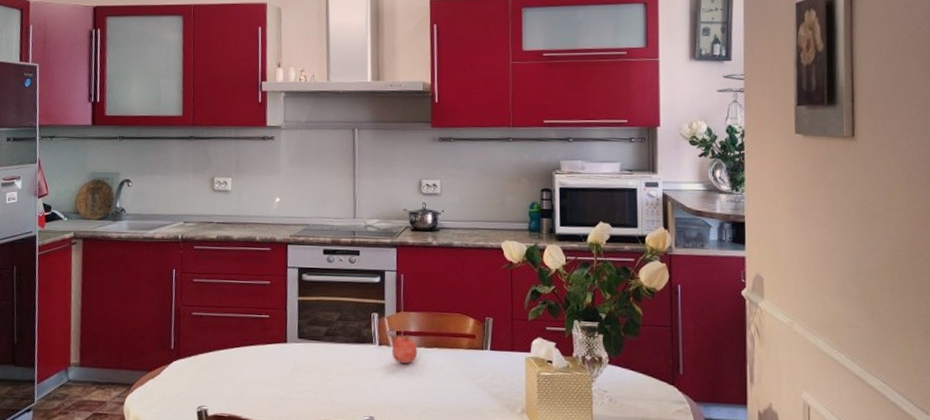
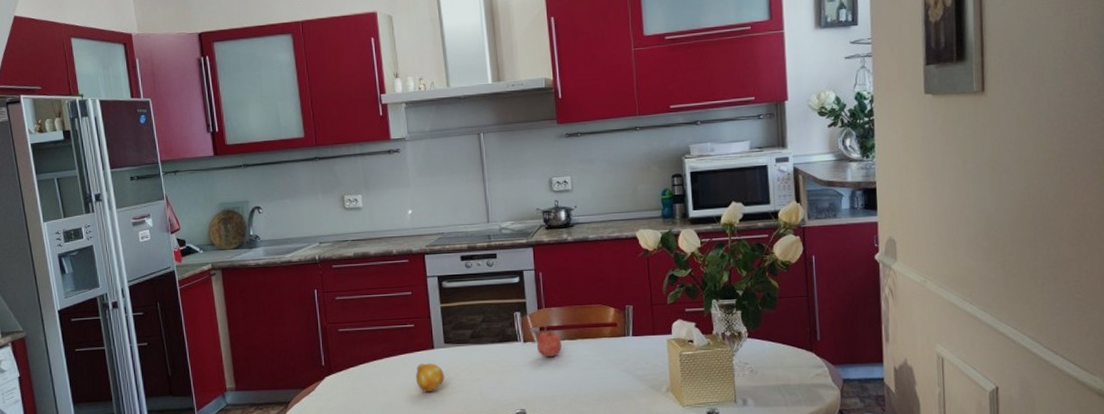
fruit: none [264,357,294,389] -> present [415,363,444,393]

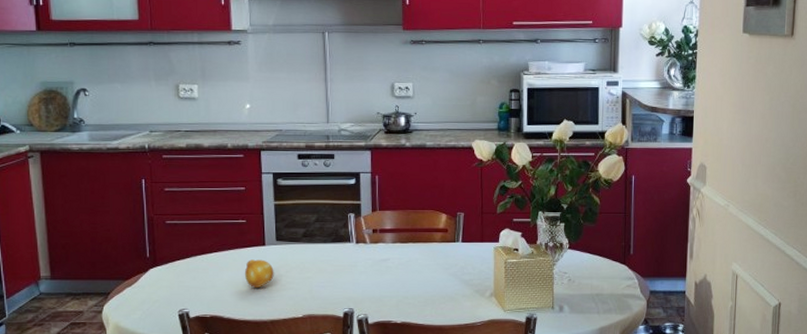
apple: present [537,329,562,357] -> none [369,232,394,259]

